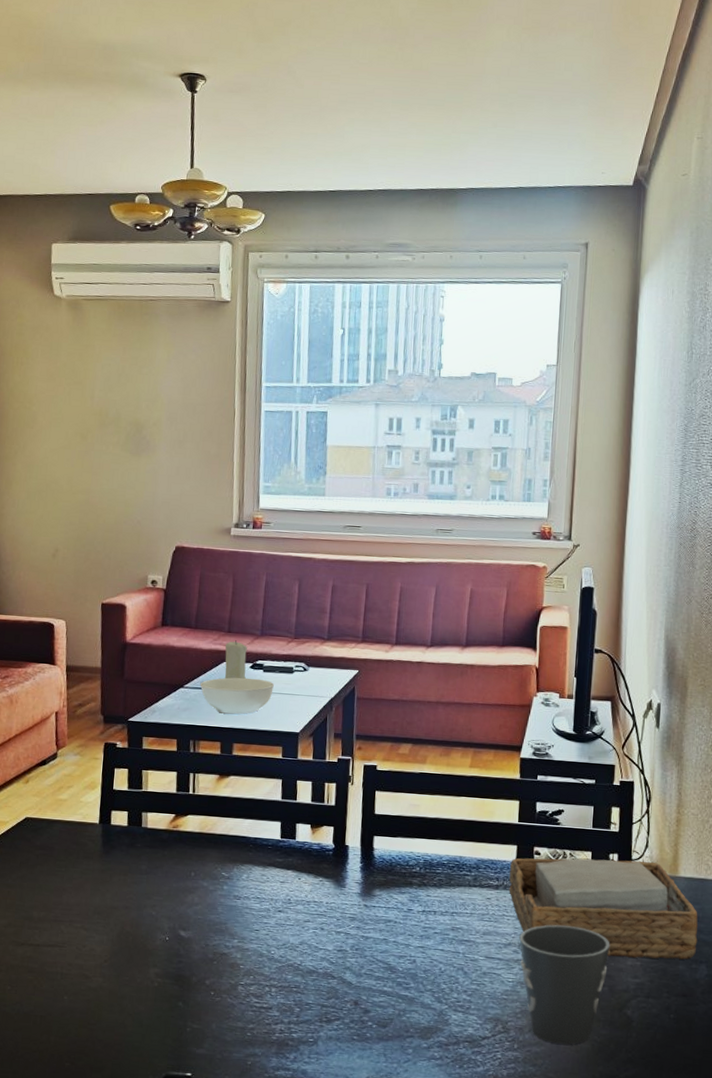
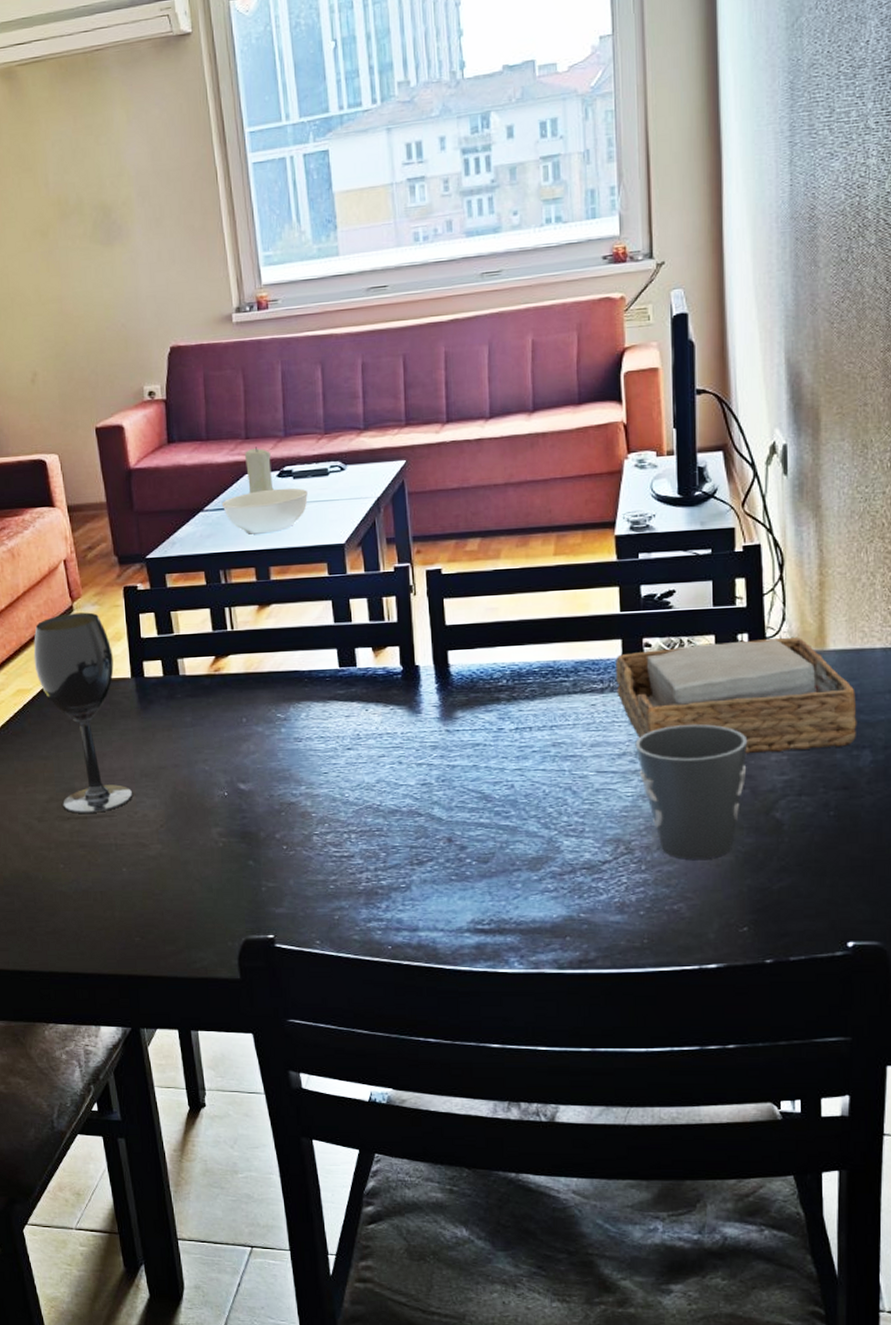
wine glass: none [14,759,86,942] -> present [33,612,133,813]

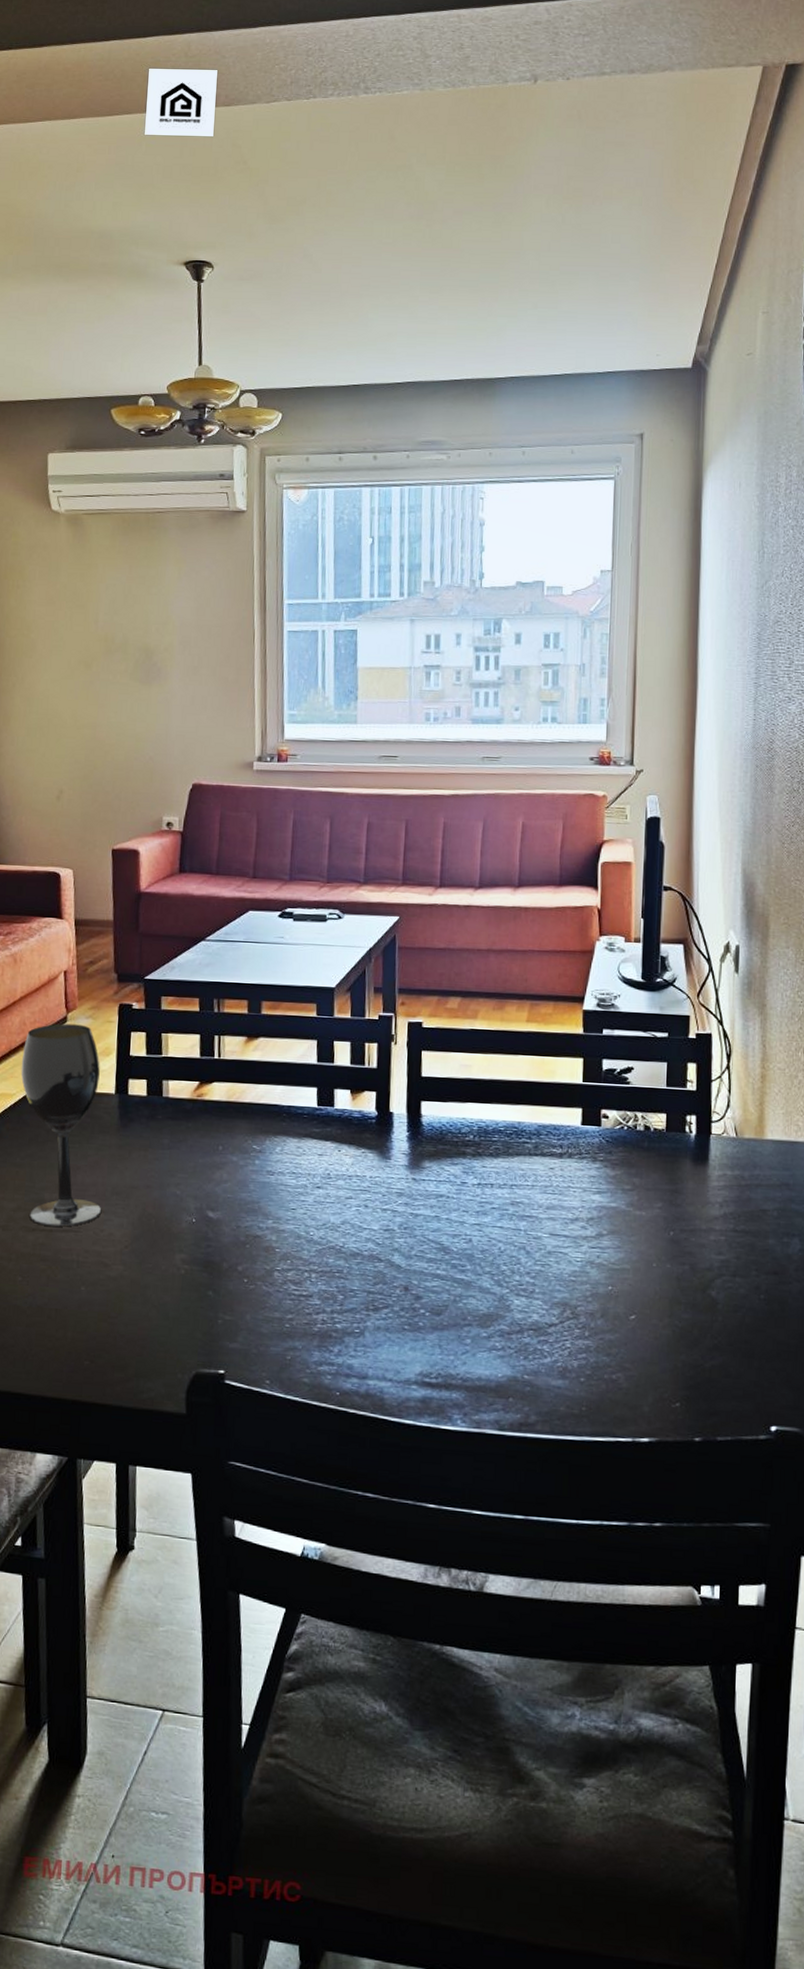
bowl: present [221,487,308,534] -> none [223,927,305,970]
candle: present [244,447,274,494] -> none [249,886,275,930]
napkin holder: present [616,636,857,754] -> none [574,1121,789,1233]
mug: present [635,724,748,860] -> none [587,1196,690,1331]

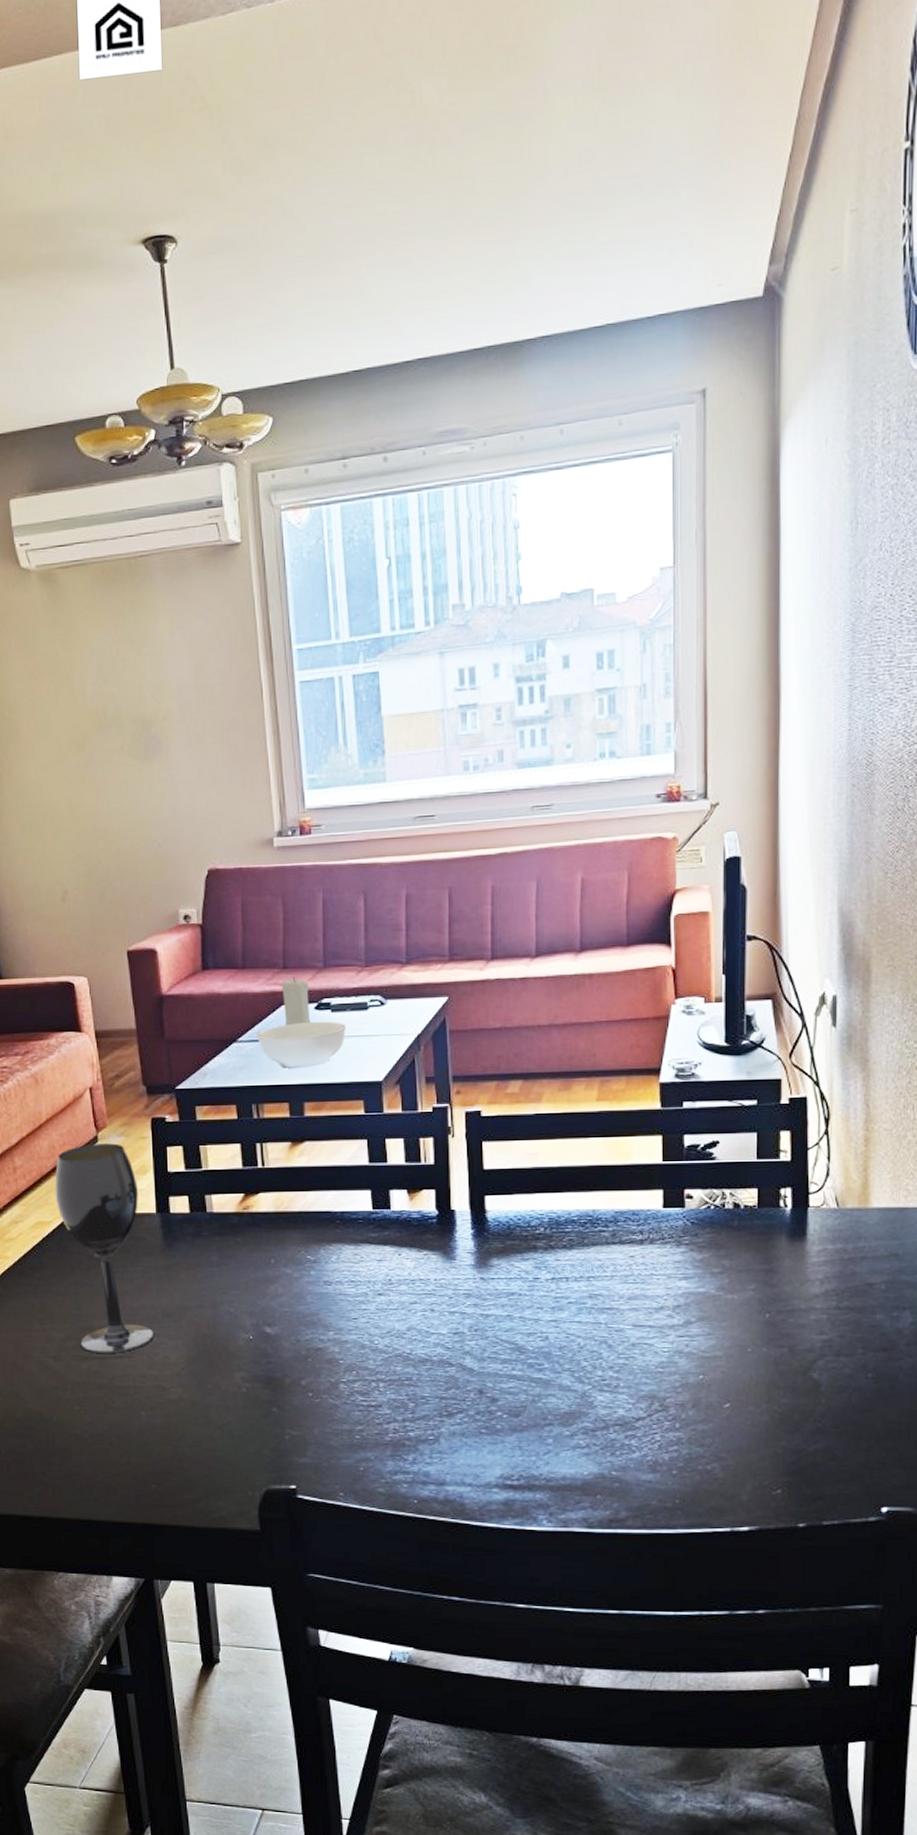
bowl: none [223,927,305,970] -> present [256,1021,346,1068]
candle: none [249,886,275,930] -> present [281,977,311,1026]

